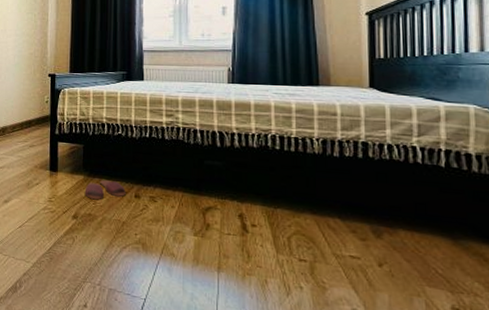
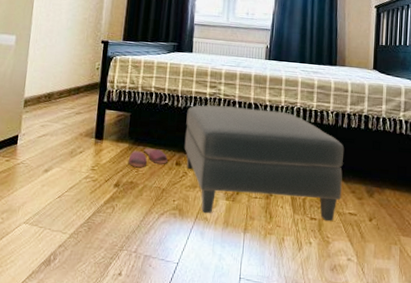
ottoman: none [142,135,338,264] -> present [184,105,345,221]

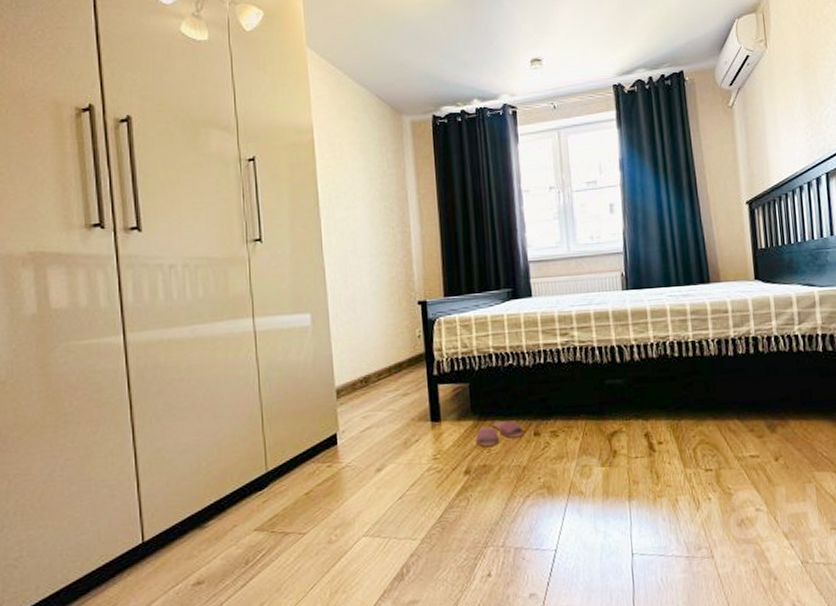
ottoman: present [184,105,345,221] -> none [537,349,738,486]

